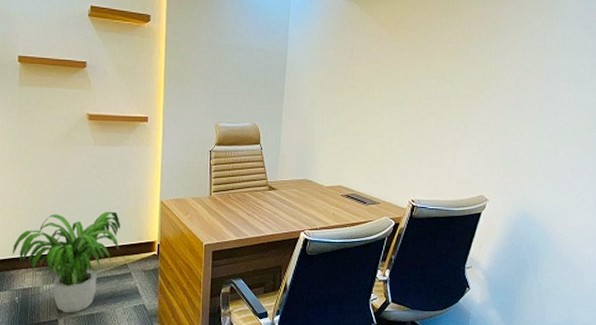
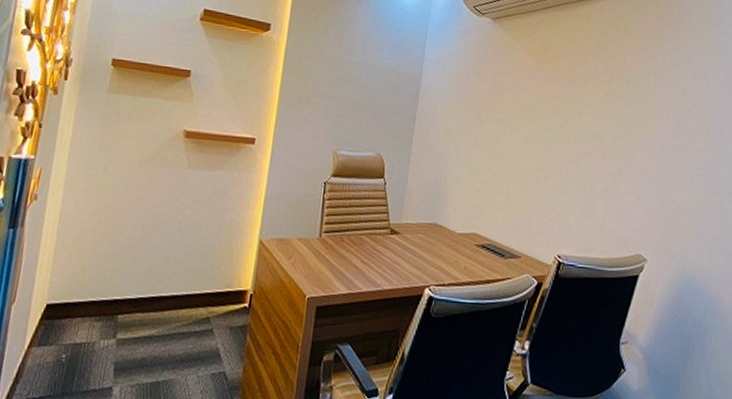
potted plant: present [12,211,121,313] -> none [66,249,208,379]

